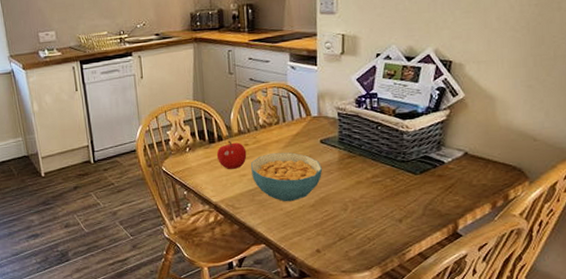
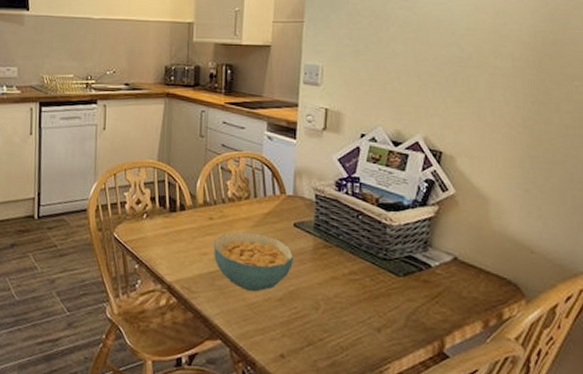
fruit: present [216,140,247,170] -> none [176,211,211,246]

